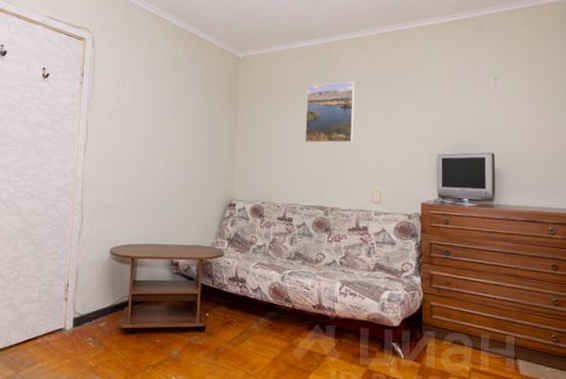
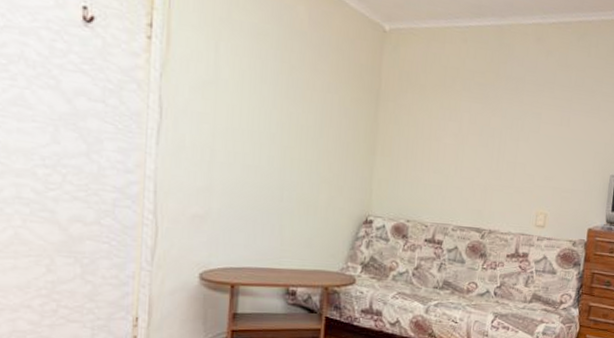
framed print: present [305,81,355,143] -> none [463,77,528,154]

